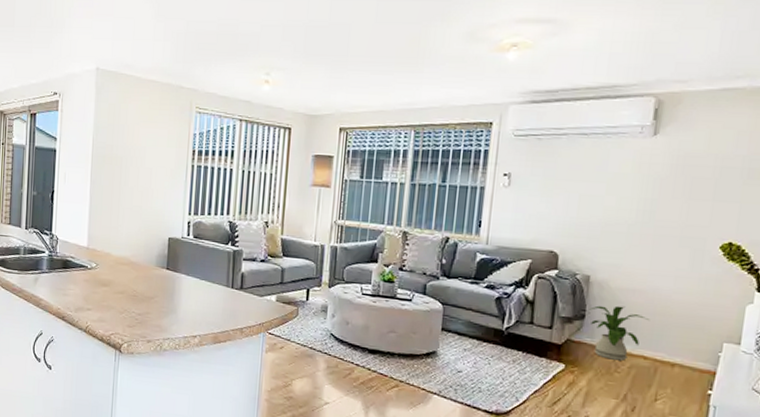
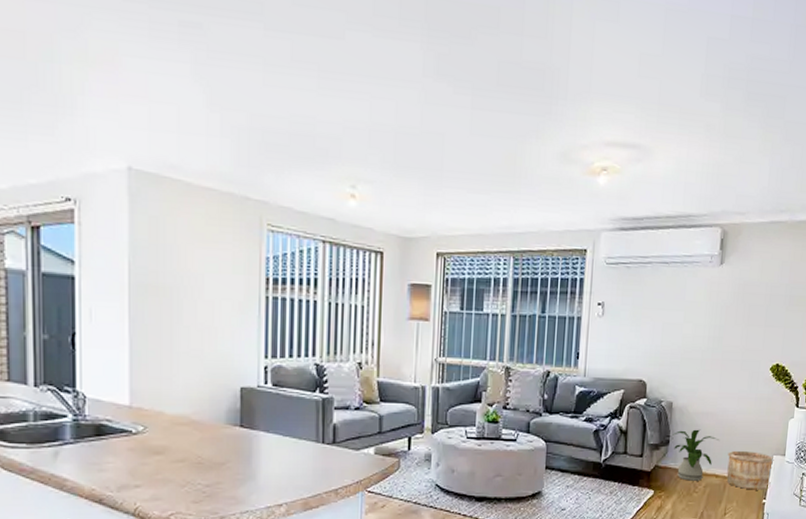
wooden bucket: none [658,333,725,380] -> present [726,451,774,490]

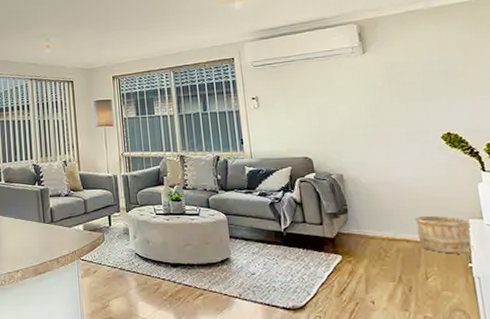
house plant: present [673,429,719,481] -> none [349,197,401,246]

